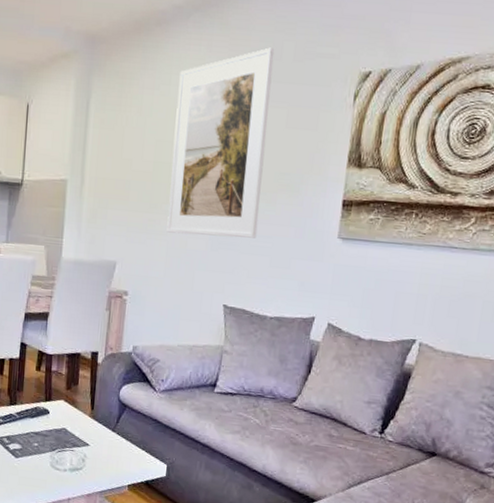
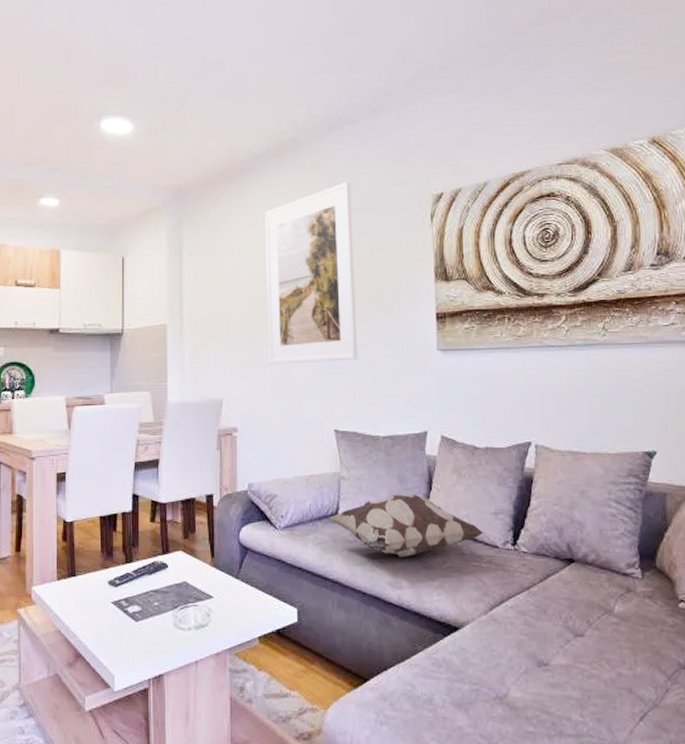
decorative pillow: none [206,372,355,432] -> present [328,494,484,557]

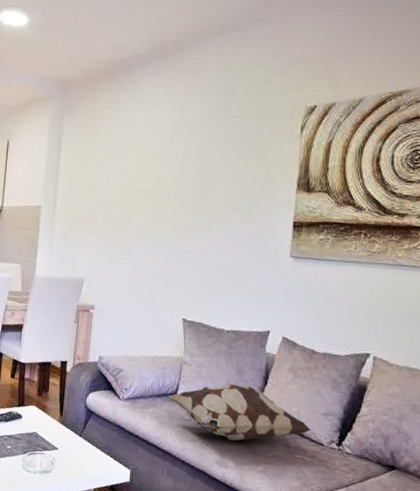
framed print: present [265,181,358,364] -> none [129,87,227,257]

